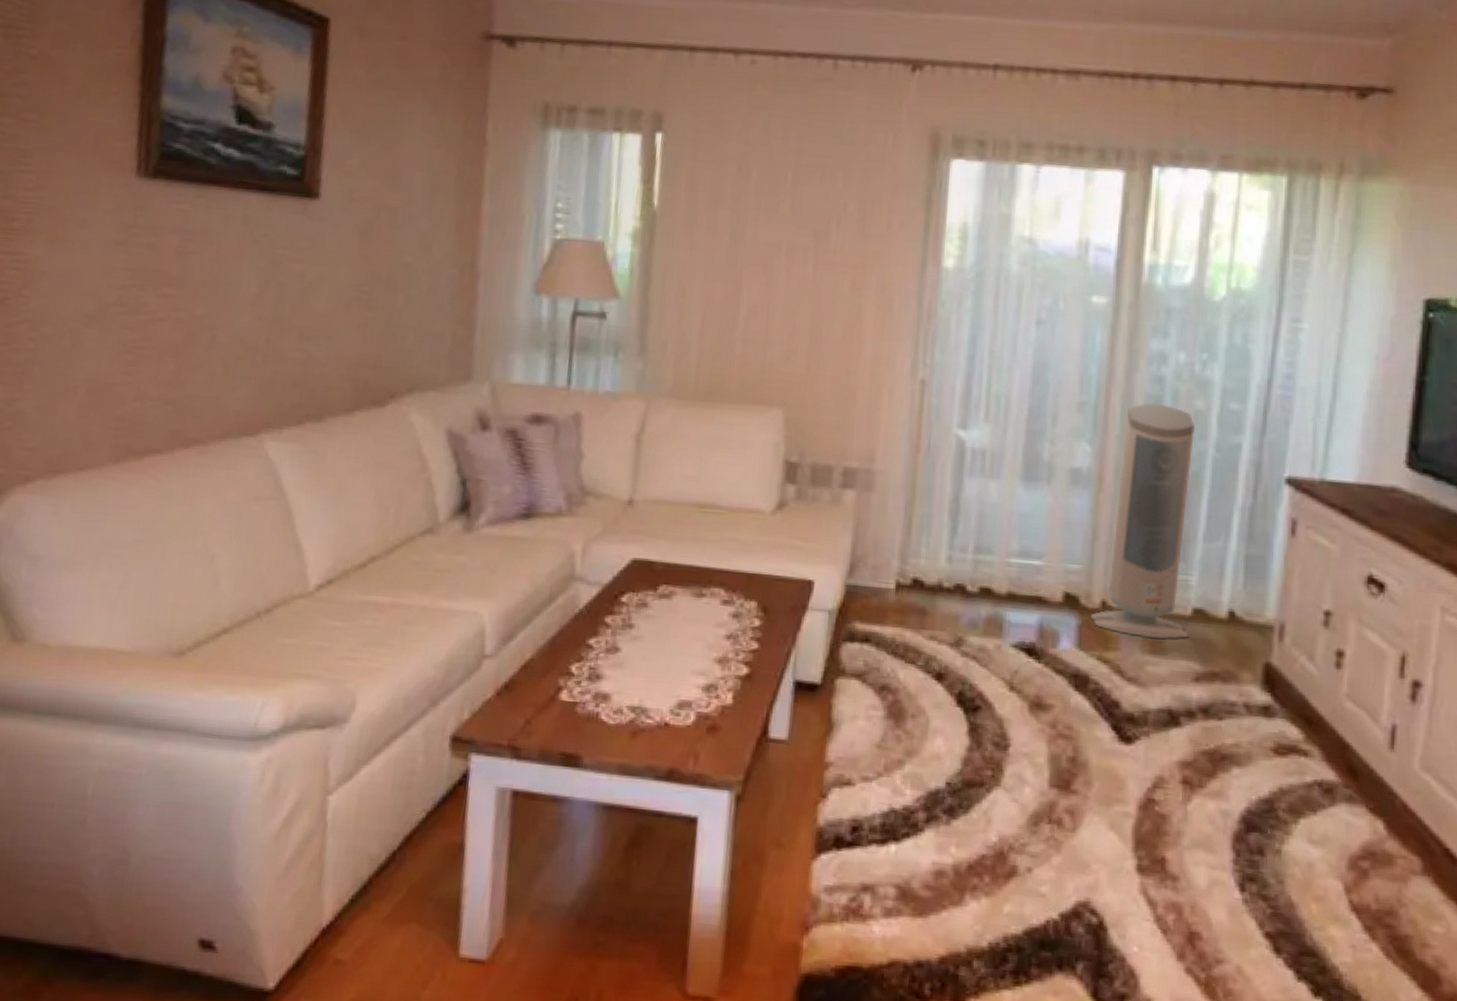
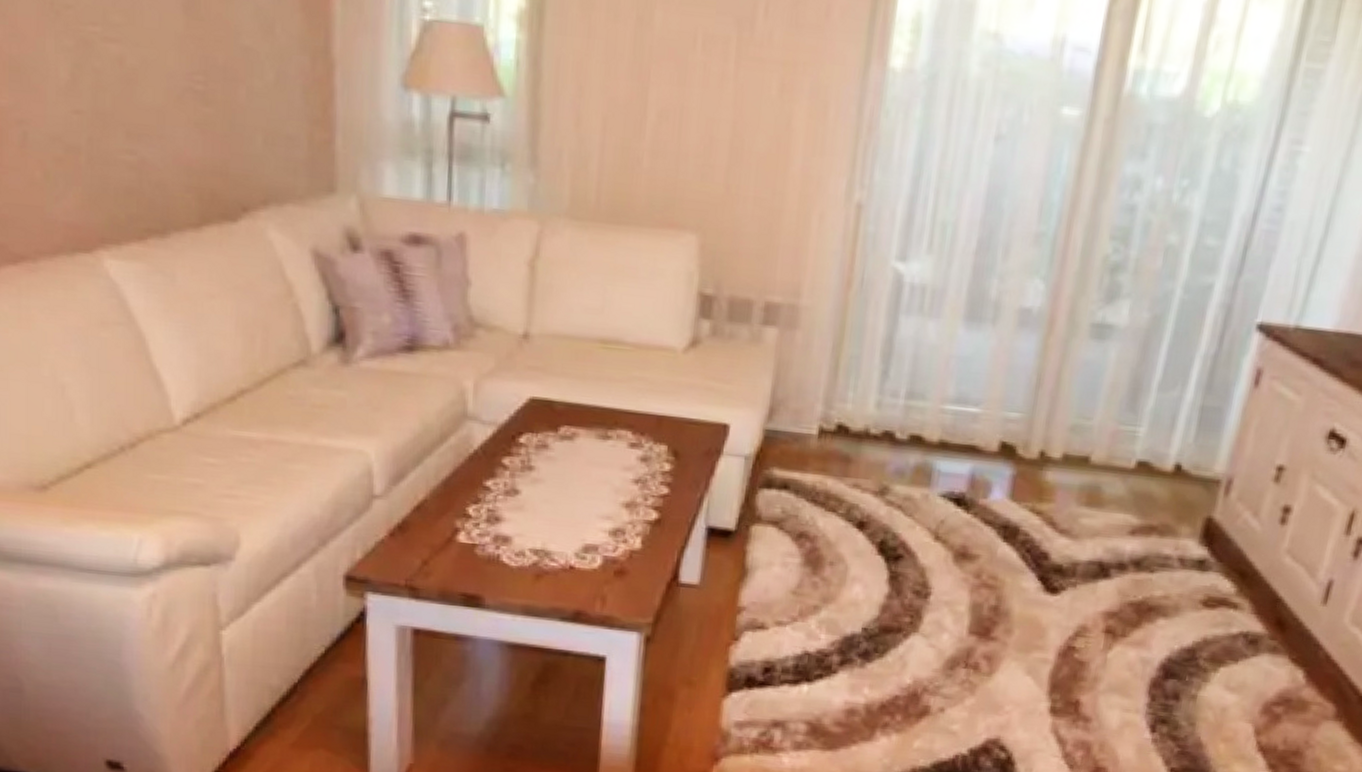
air purifier: present [1089,403,1196,639] -> none [1025,236,1165,492]

